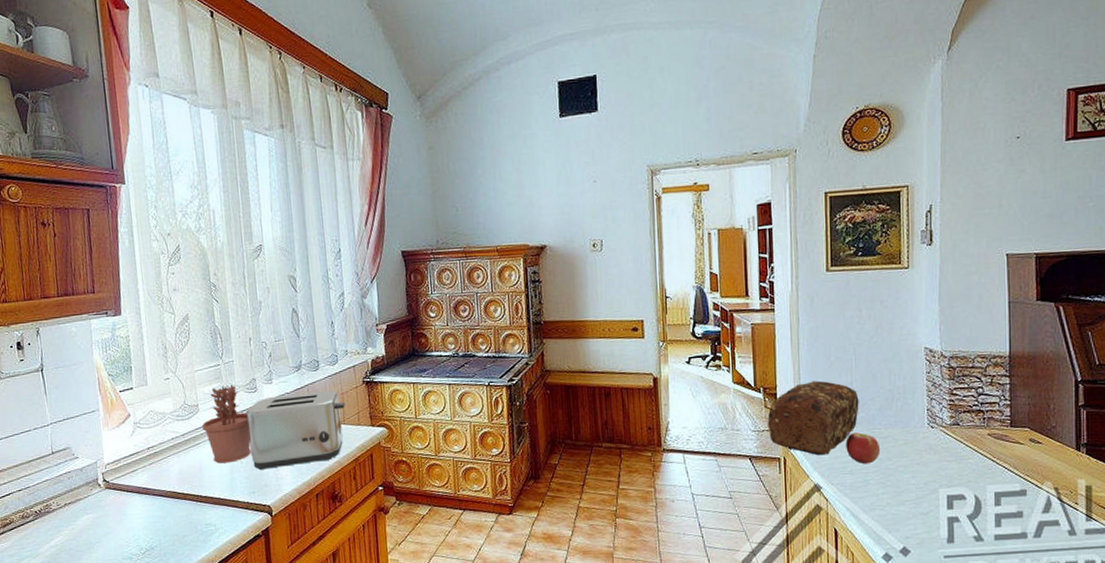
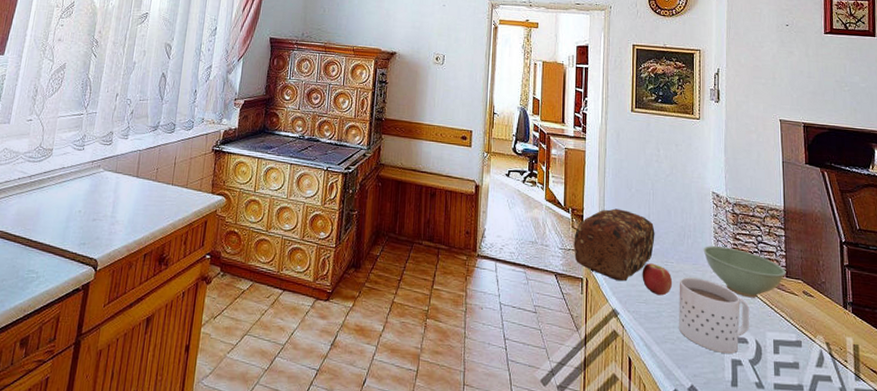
flower pot: present [202,384,251,464] -> none [50,134,97,211]
toaster: present [245,390,346,470] -> none [90,151,192,222]
mug: none [888,440,968,513] -> present [679,277,750,355]
bowl: none [914,404,1011,454] -> present [703,246,786,298]

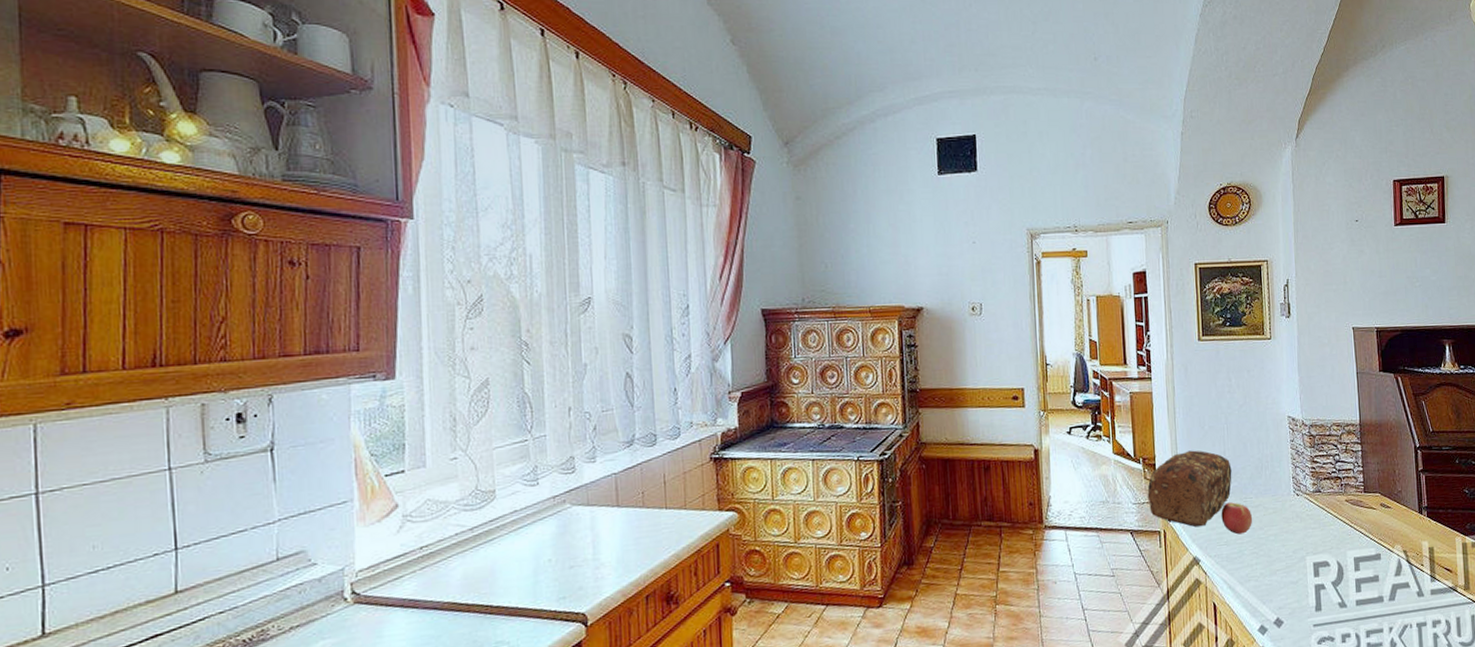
mug: present [679,277,750,355] -> none [1259,509,1331,581]
bowl: present [703,246,786,298] -> none [1281,472,1364,520]

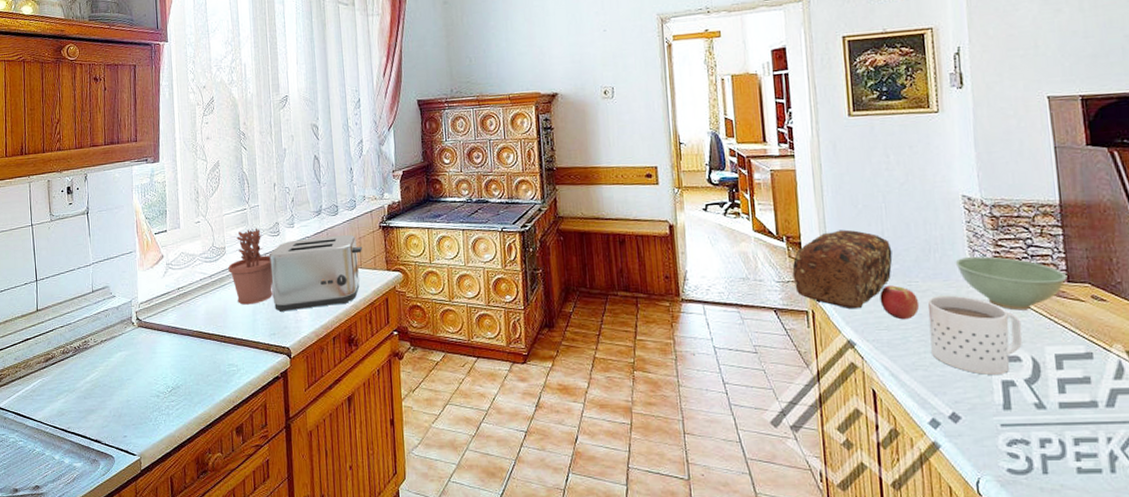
flower pot: none [499,464,564,564] -> present [228,228,273,305]
toaster: none [558,468,688,569] -> present [268,234,363,312]
mug: none [1259,509,1331,581] -> present [928,295,1022,376]
bowl: none [1281,472,1364,520] -> present [955,256,1068,311]

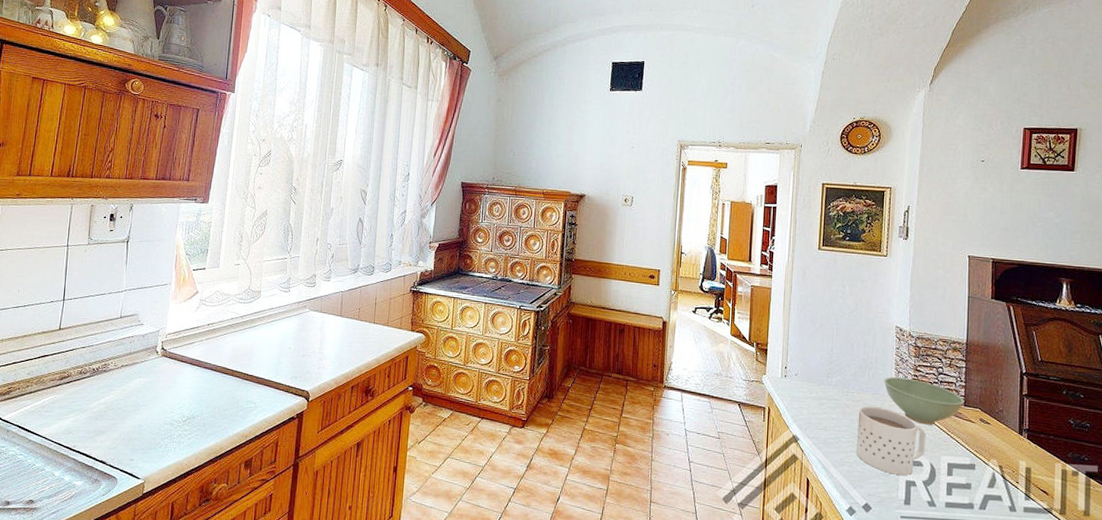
flower pot: present [228,228,273,305] -> none [260,277,303,348]
toaster: present [268,234,363,312] -> none [299,293,392,358]
bread loaf: present [792,229,893,308] -> none [757,342,837,409]
fruit: present [880,285,920,320] -> none [823,393,852,423]

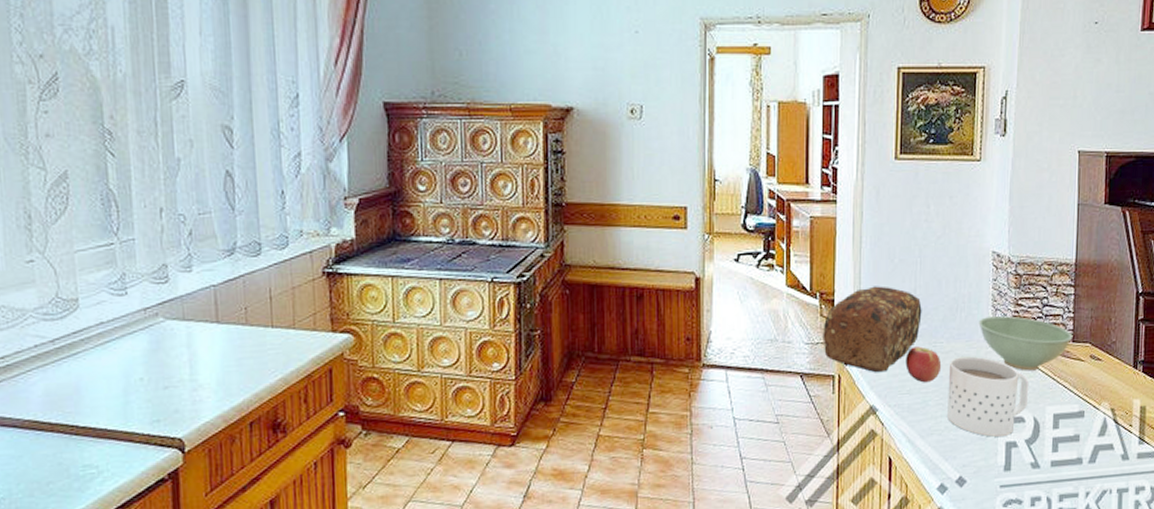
bread loaf: none [757,342,837,409] -> present [823,286,922,372]
fruit: none [823,393,852,423] -> present [905,346,942,383]

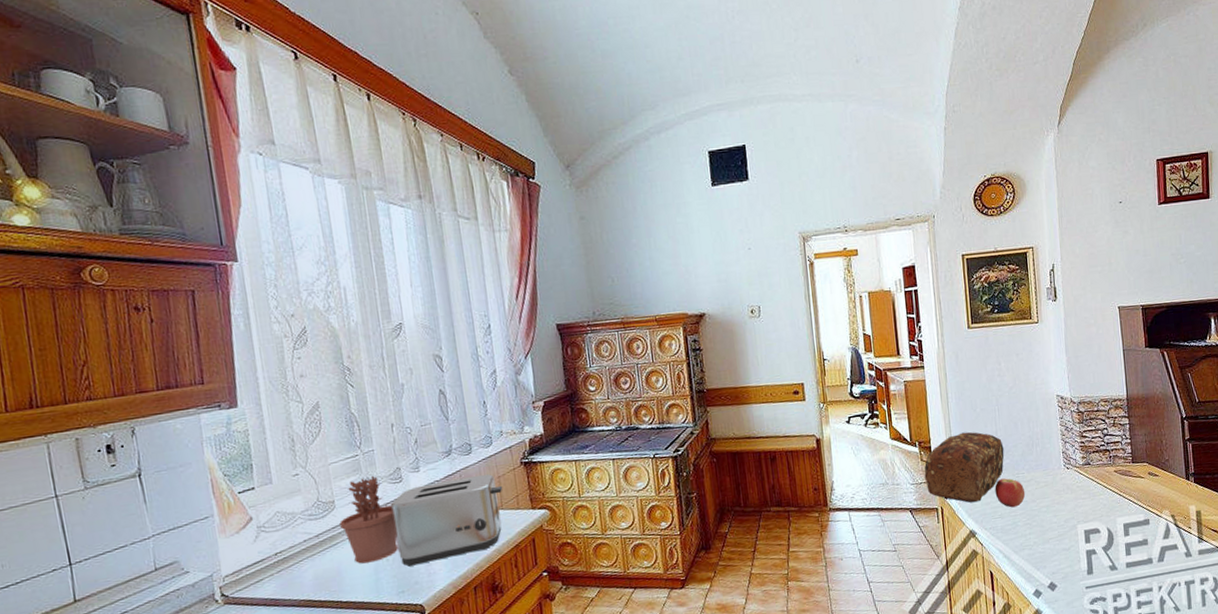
flower pot: none [83,271,157,381] -> present [340,475,398,564]
toaster: none [150,282,297,390] -> present [390,474,503,566]
mug: present [947,356,1029,437] -> none [1032,482,1101,548]
bowl: present [978,316,1073,371] -> none [1052,446,1132,491]

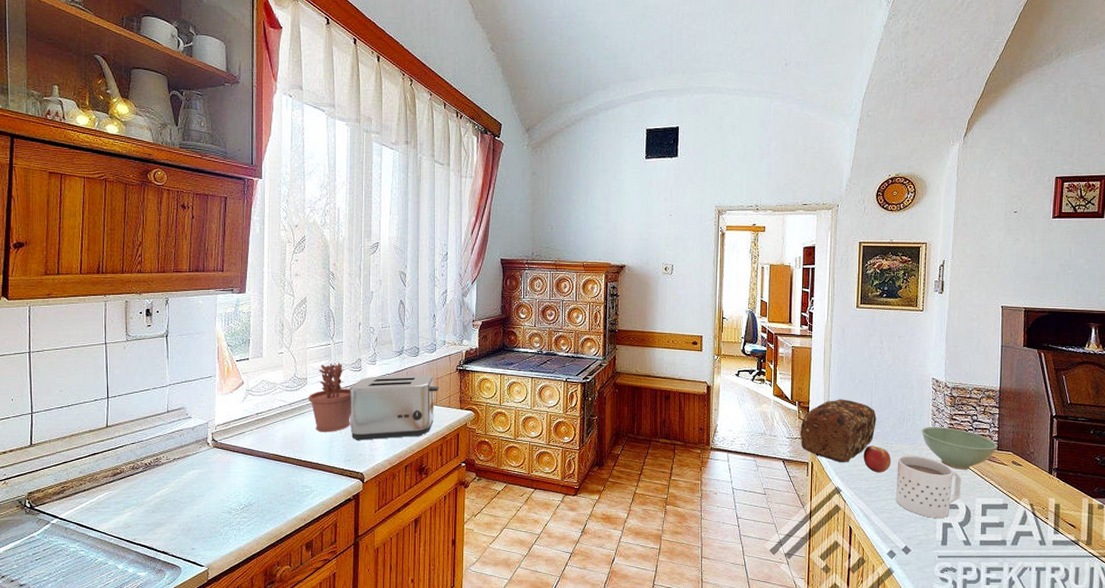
mug: none [1032,482,1101,548] -> present [896,455,962,519]
bowl: none [1052,446,1132,491] -> present [921,427,998,470]

